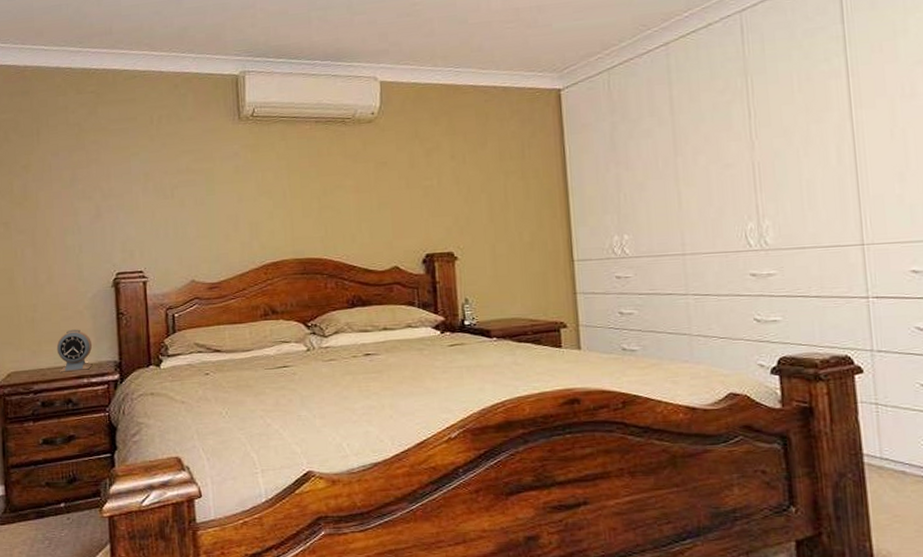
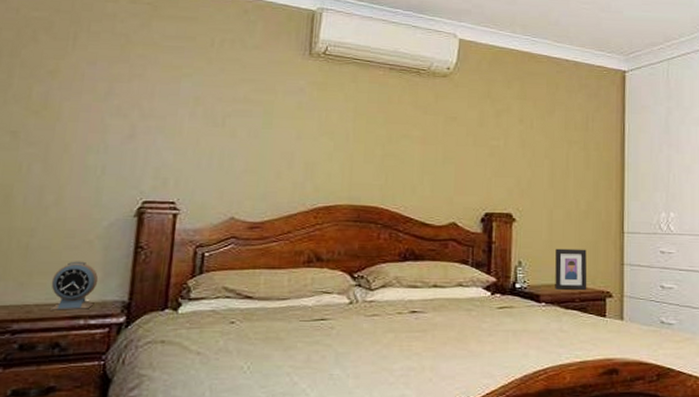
picture frame: none [502,281,539,324] -> present [555,248,587,291]

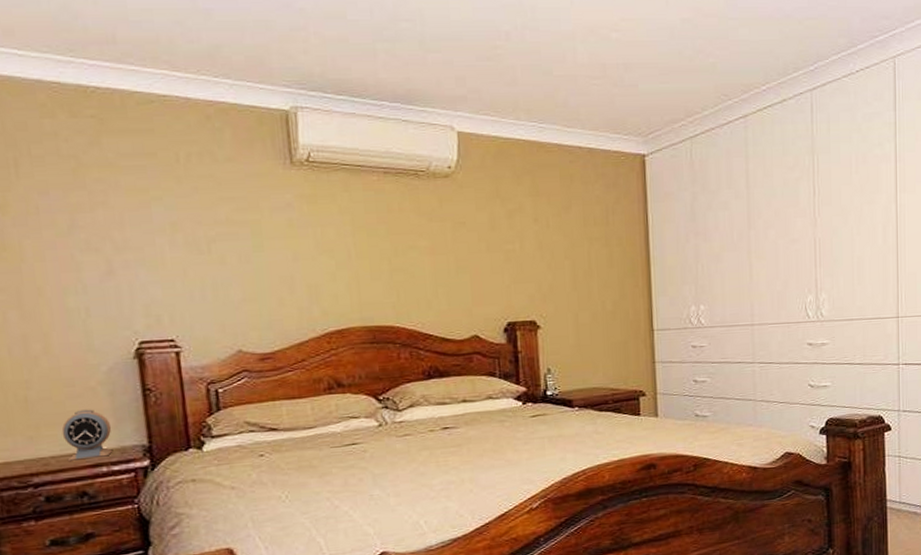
picture frame: present [555,248,587,291] -> none [584,350,620,393]

